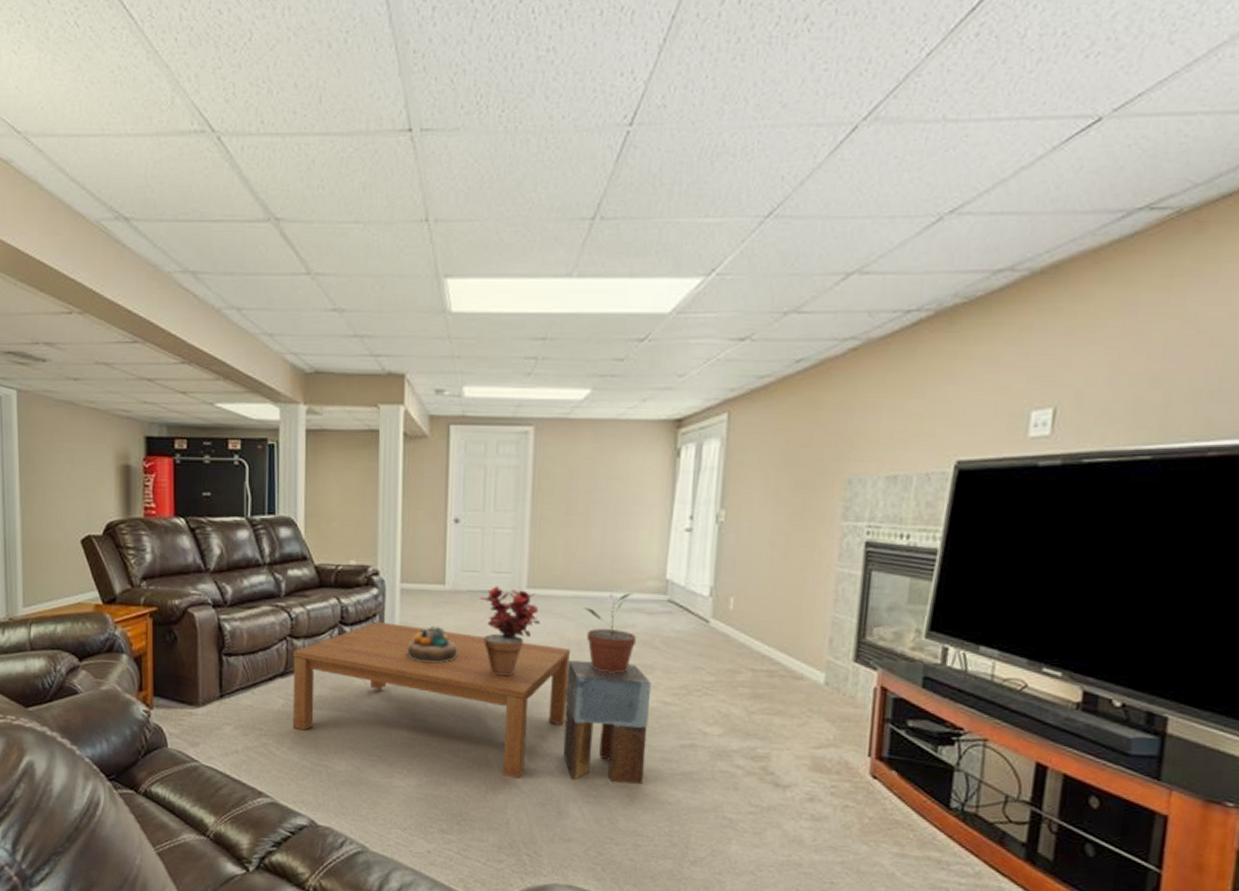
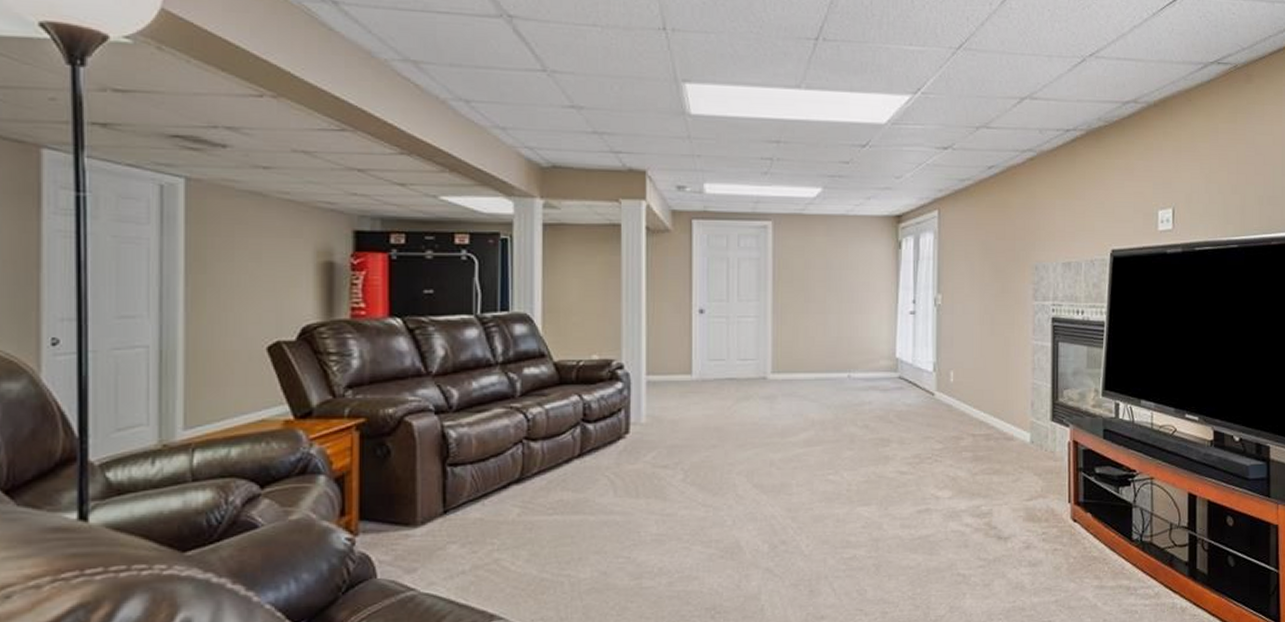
coffee table: present [292,621,571,778] -> none [530,416,815,563]
decorative bowl: present [407,625,457,663] -> none [655,416,706,455]
potted plant: present [478,586,540,676] -> none [725,373,785,461]
stool: present [562,660,651,784] -> none [812,439,888,557]
potted plant: present [583,594,637,673] -> none [824,373,874,449]

